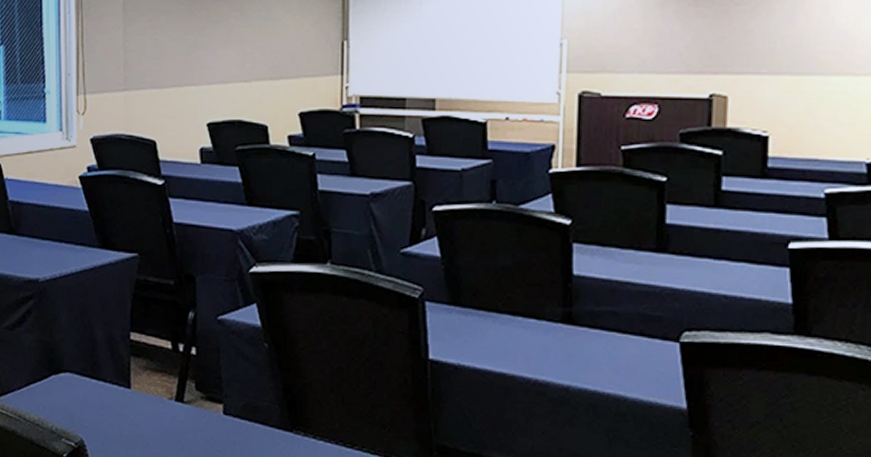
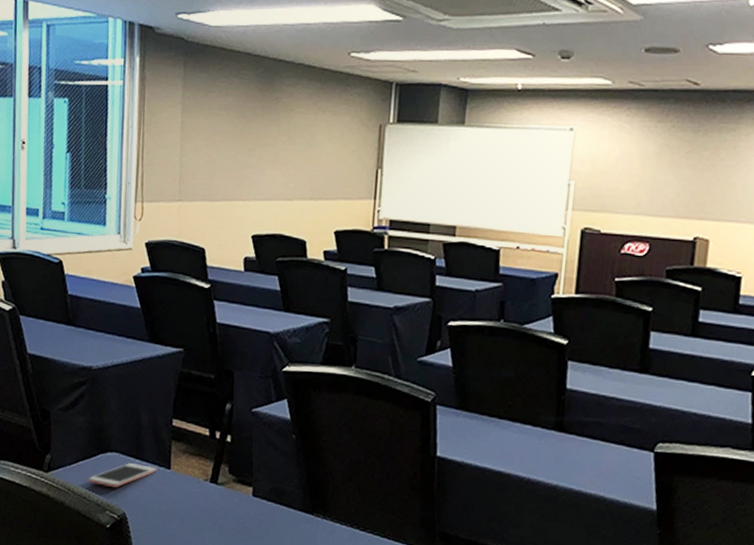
cell phone: none [40,383,116,412] -> present [88,463,157,488]

